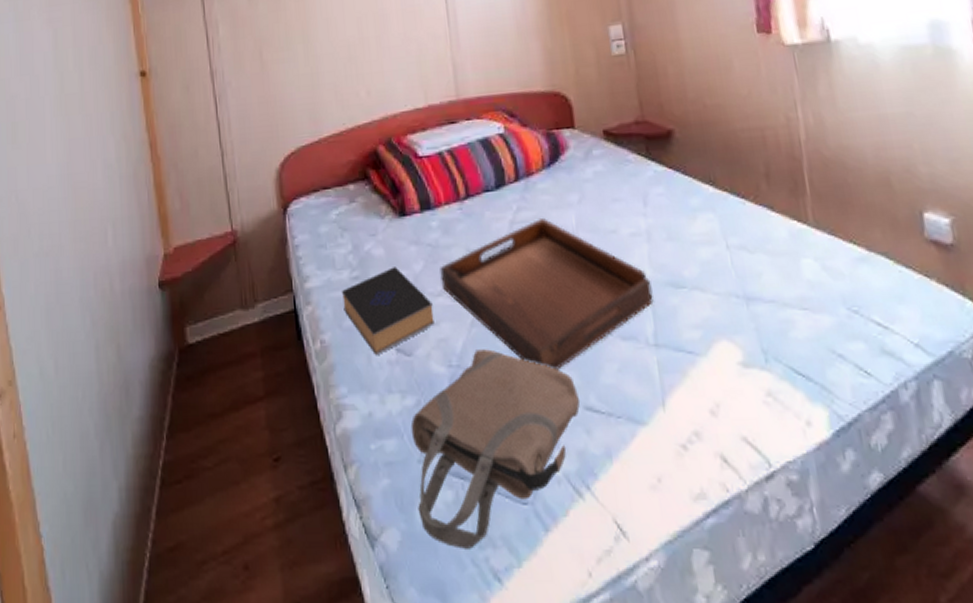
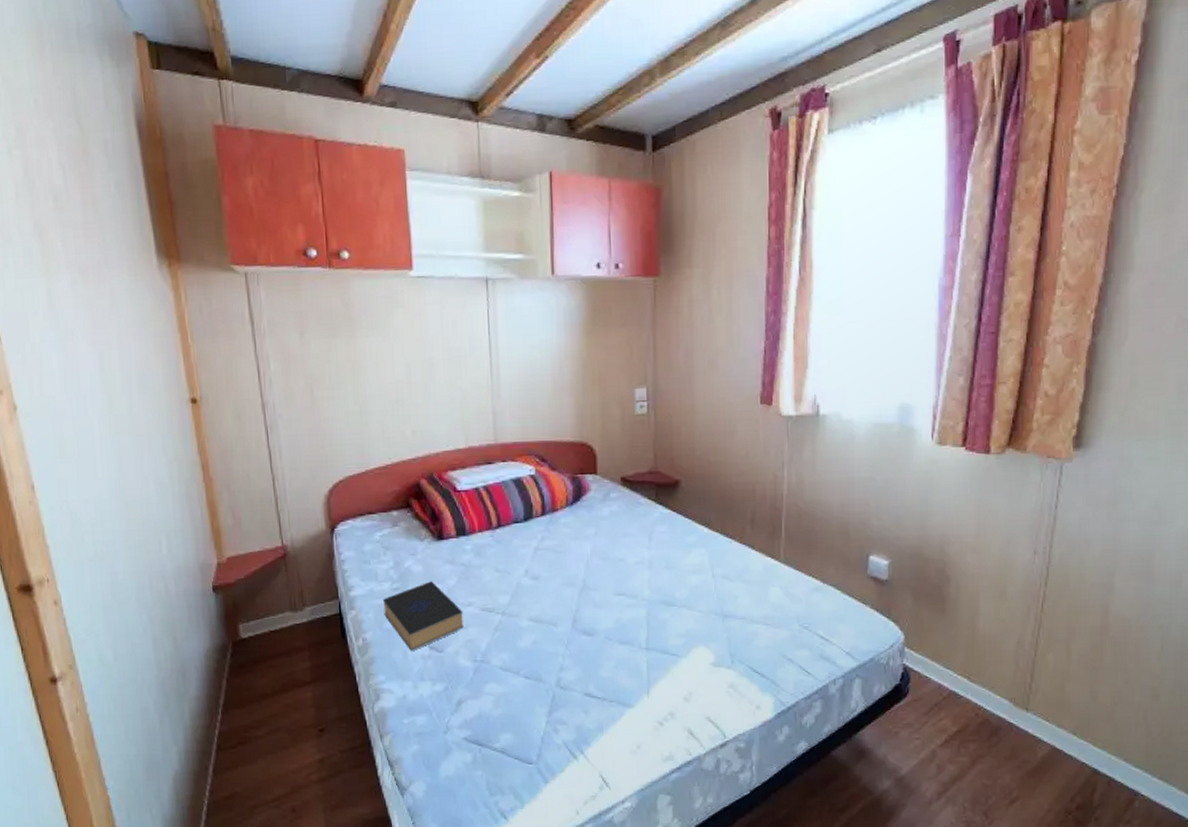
tote bag: present [410,349,581,549] -> none [439,649,582,796]
serving tray: present [440,217,654,370] -> none [471,546,649,666]

